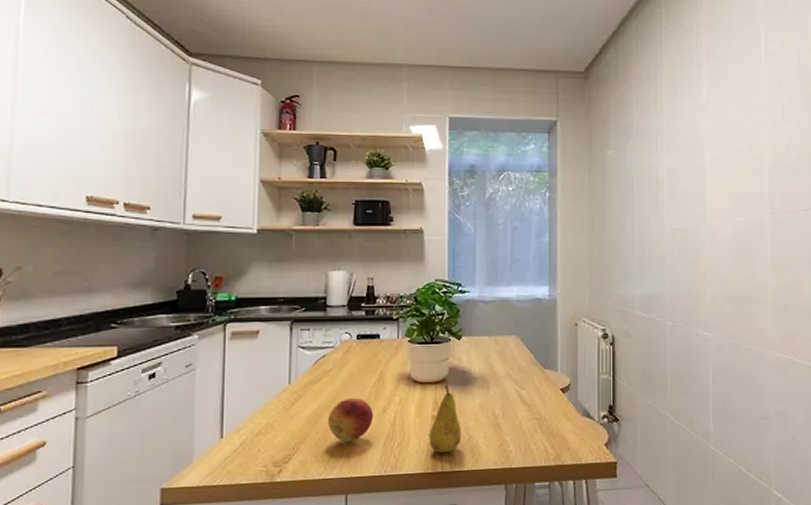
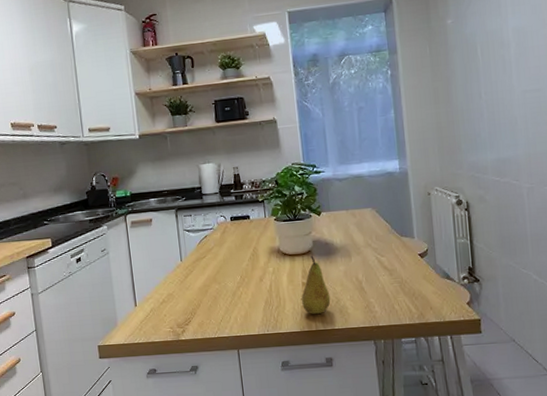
fruit: present [327,397,374,442] -> none [215,270,253,307]

